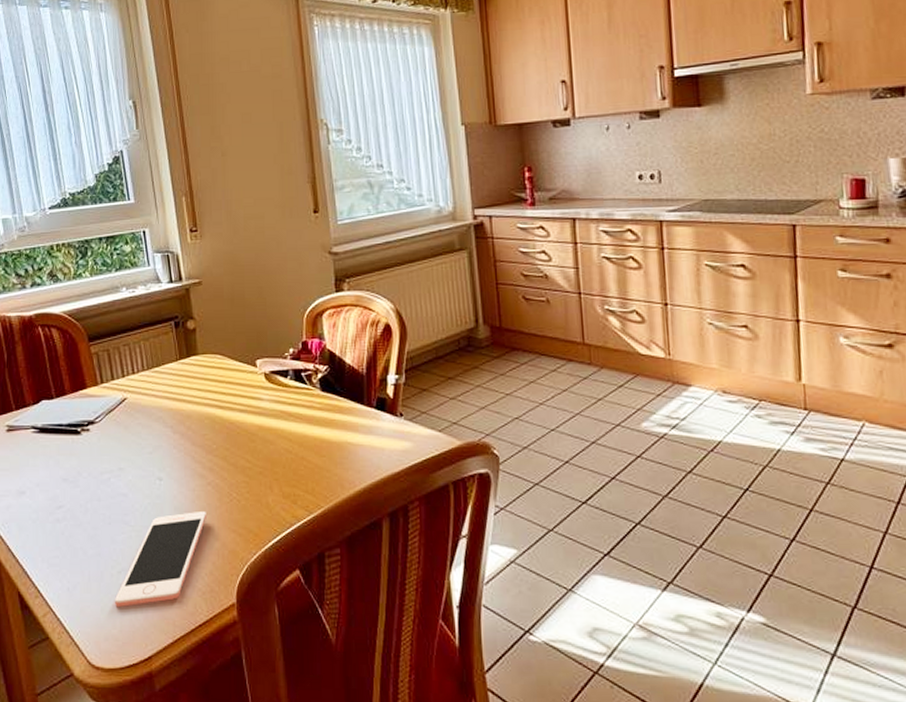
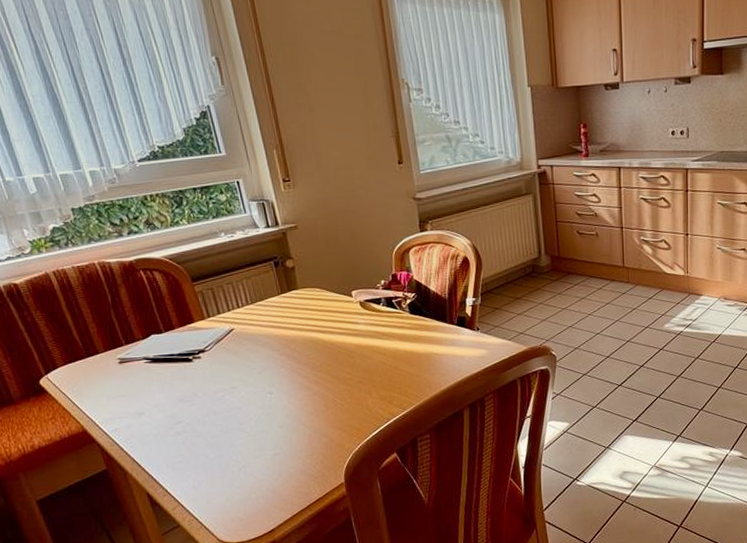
cell phone: present [115,510,206,607] -> none [238,415,315,495]

